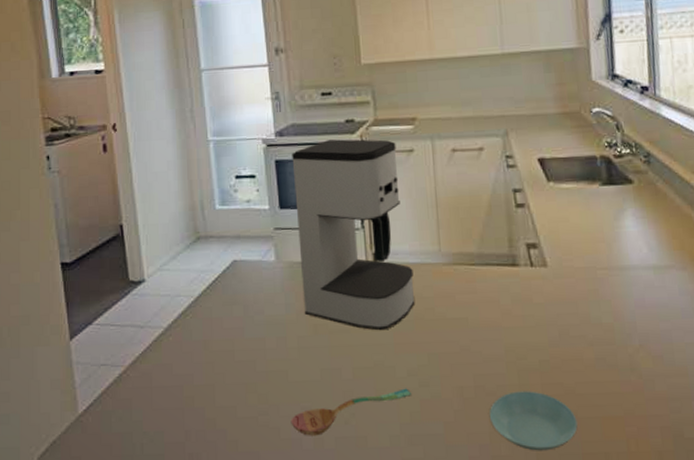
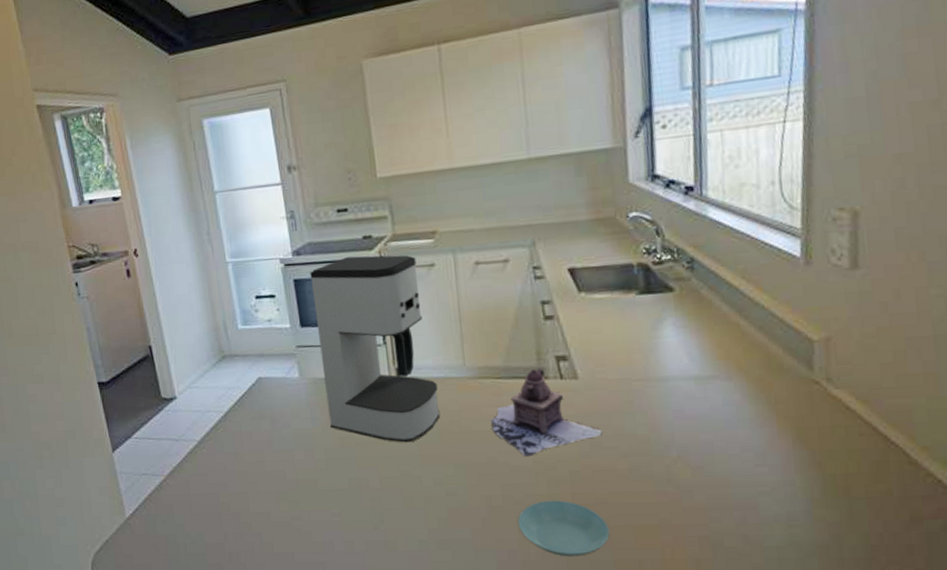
soupspoon: present [290,388,411,436] -> none [322,497,438,540]
teapot: none [463,255,571,346] -> present [490,368,604,457]

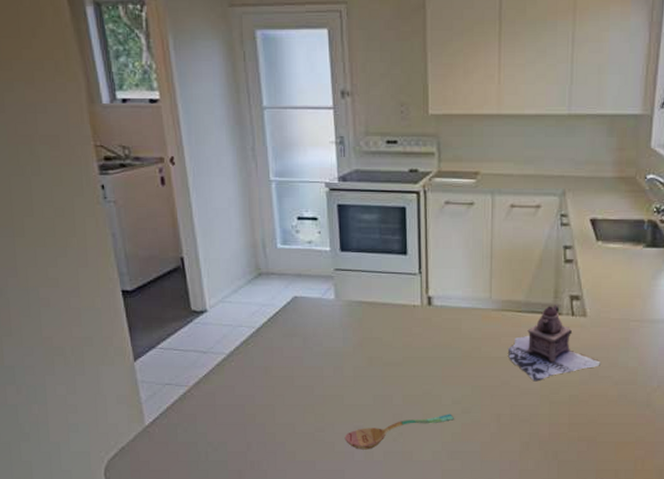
coffee maker: present [310,255,441,443] -> none [354,188,464,365]
soupspoon: none [322,497,438,540] -> present [344,414,454,450]
saucer: present [517,500,610,557] -> none [521,419,595,467]

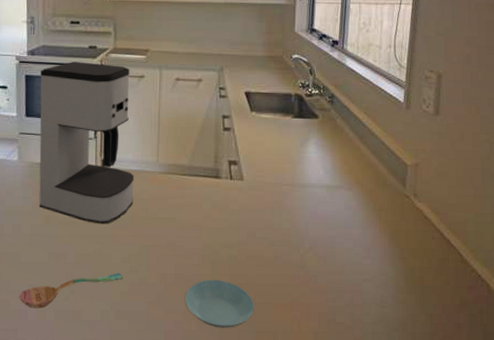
coffee maker: none [354,188,464,365] -> present [38,62,134,224]
teapot: present [507,305,602,382] -> none [172,169,258,242]
saucer: none [521,419,595,467] -> present [184,279,254,328]

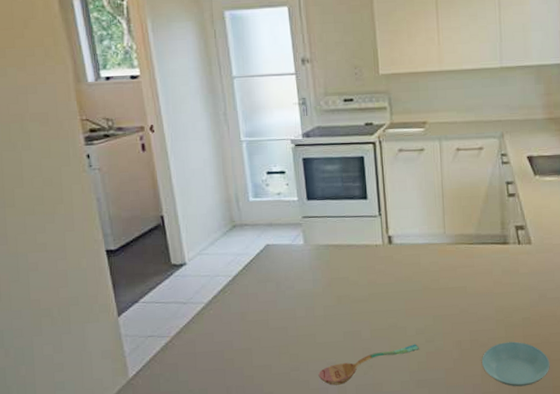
coffee maker: present [38,62,134,224] -> none [317,140,424,299]

